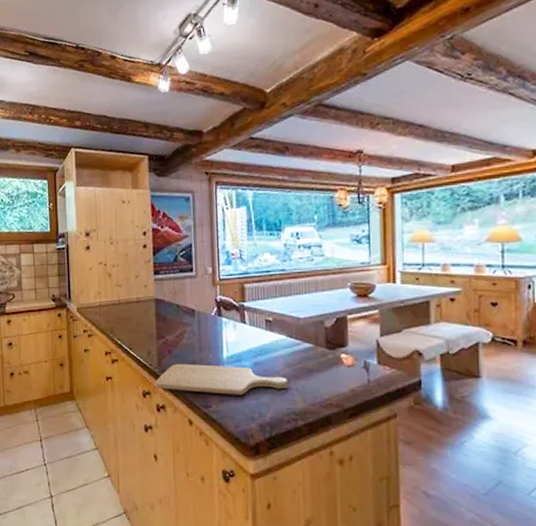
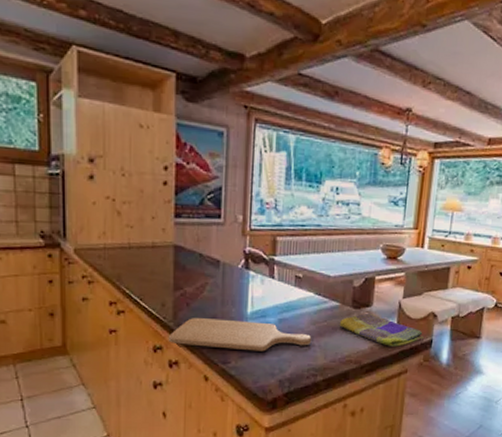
dish towel: none [314,353,411,388] -> present [339,313,424,347]

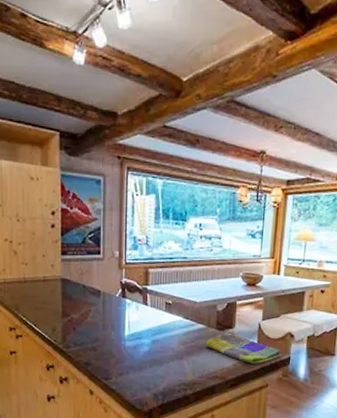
chopping board: present [168,318,312,352] -> none [58,340,182,369]

